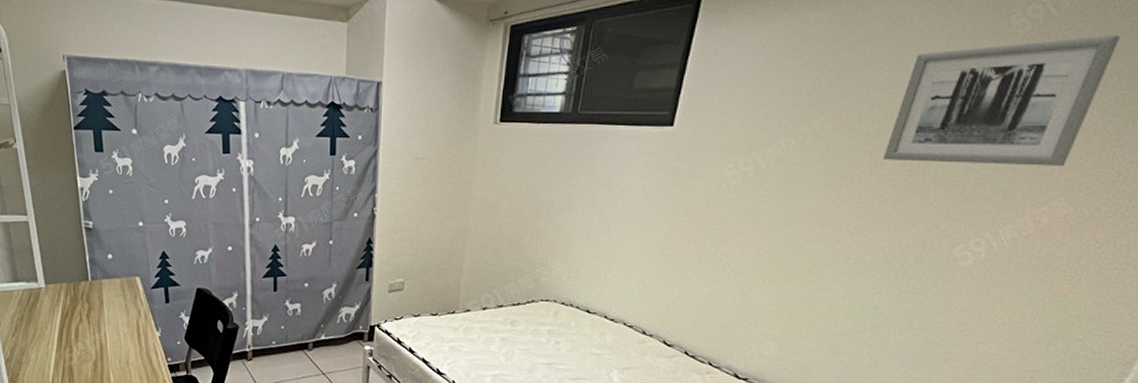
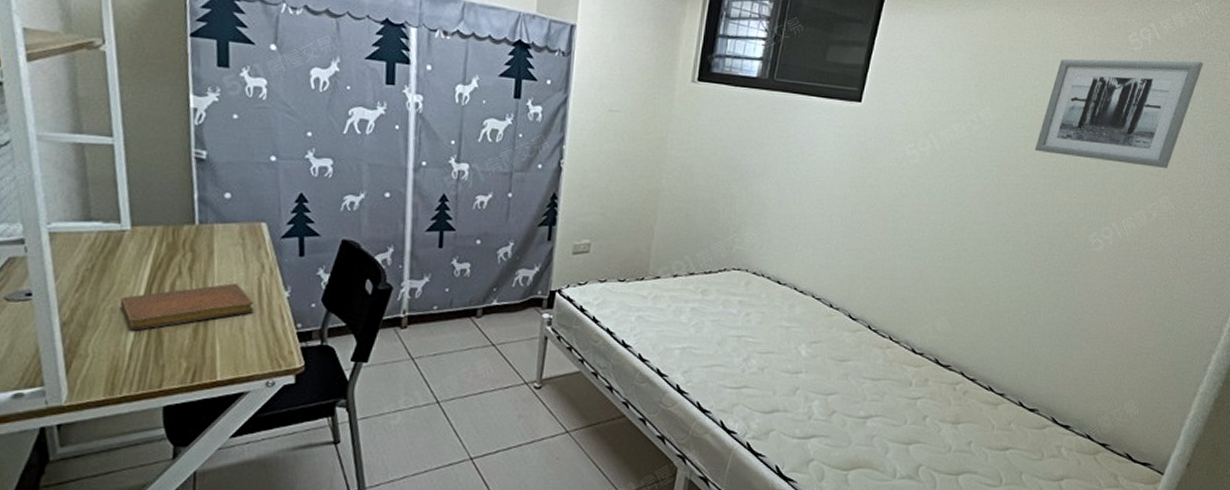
notebook: none [42,327,135,365] -> present [120,283,254,331]

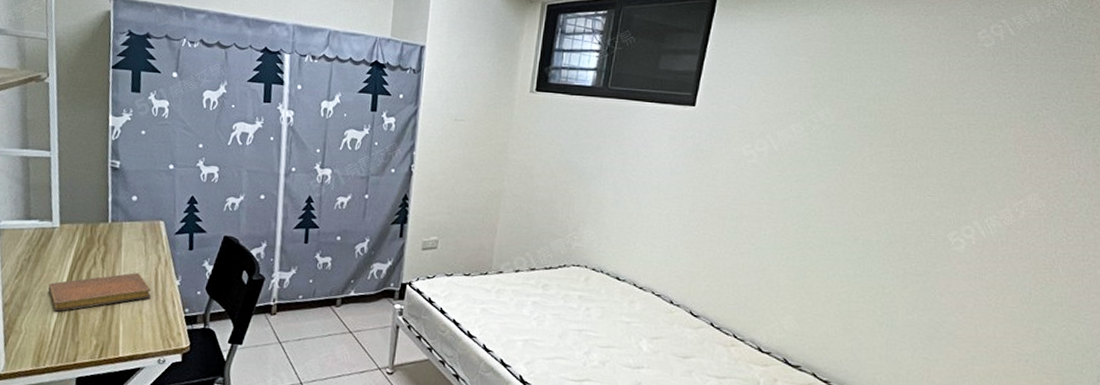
wall art: present [1034,58,1203,168] -> none [880,55,1067,165]

